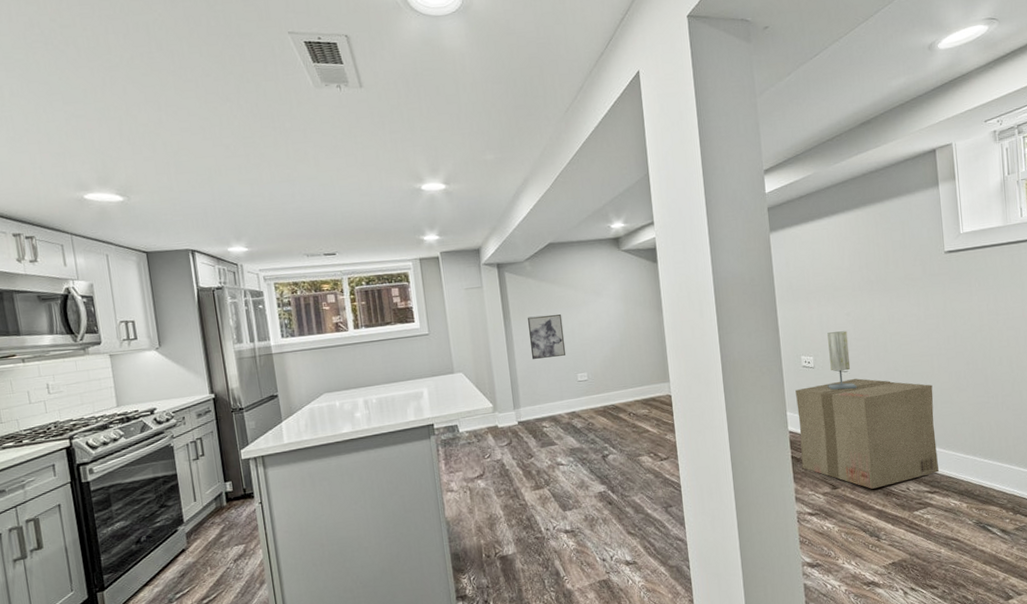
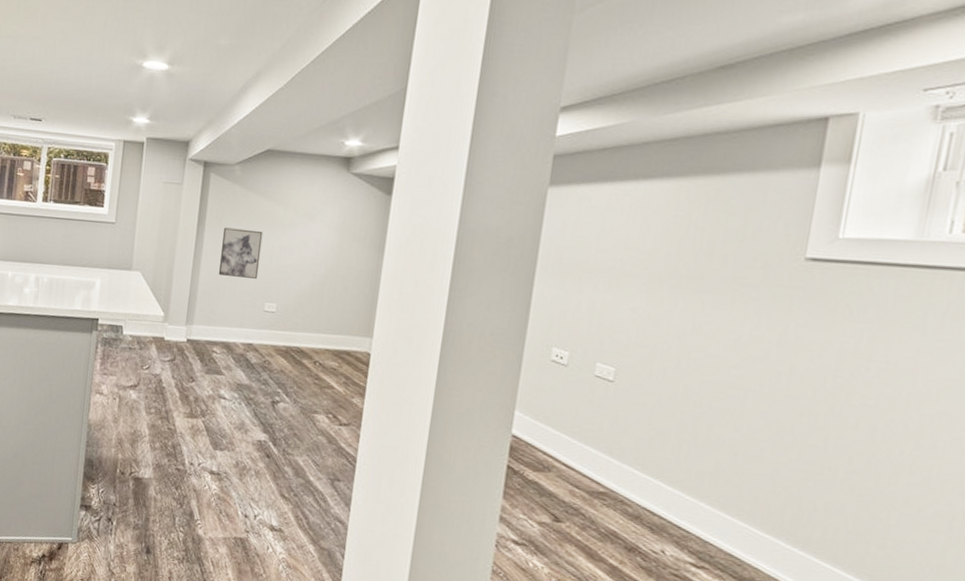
cardboard box: present [795,378,939,489] -> none [518,386,737,544]
table lamp: present [826,331,857,390] -> none [579,327,627,405]

